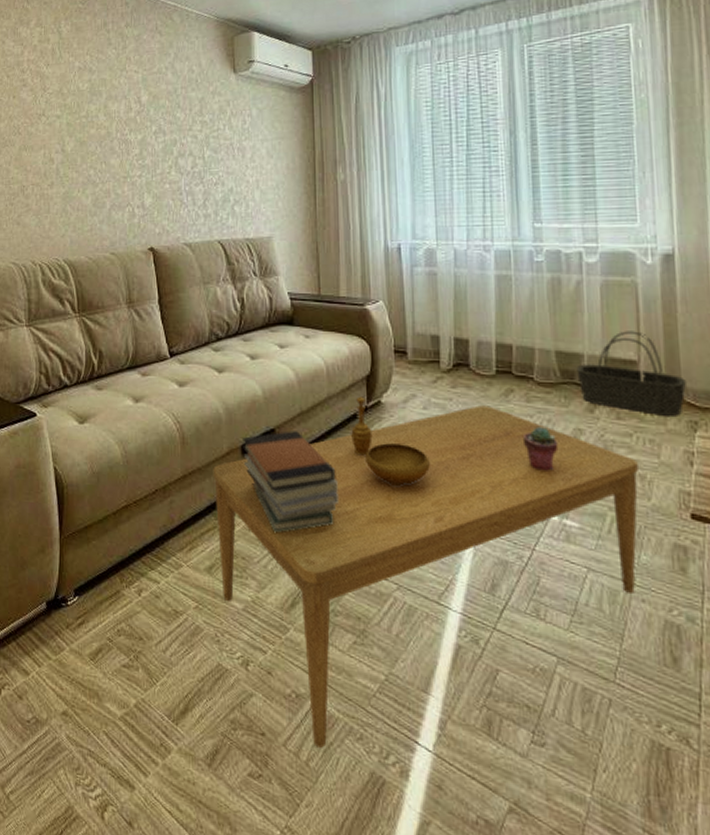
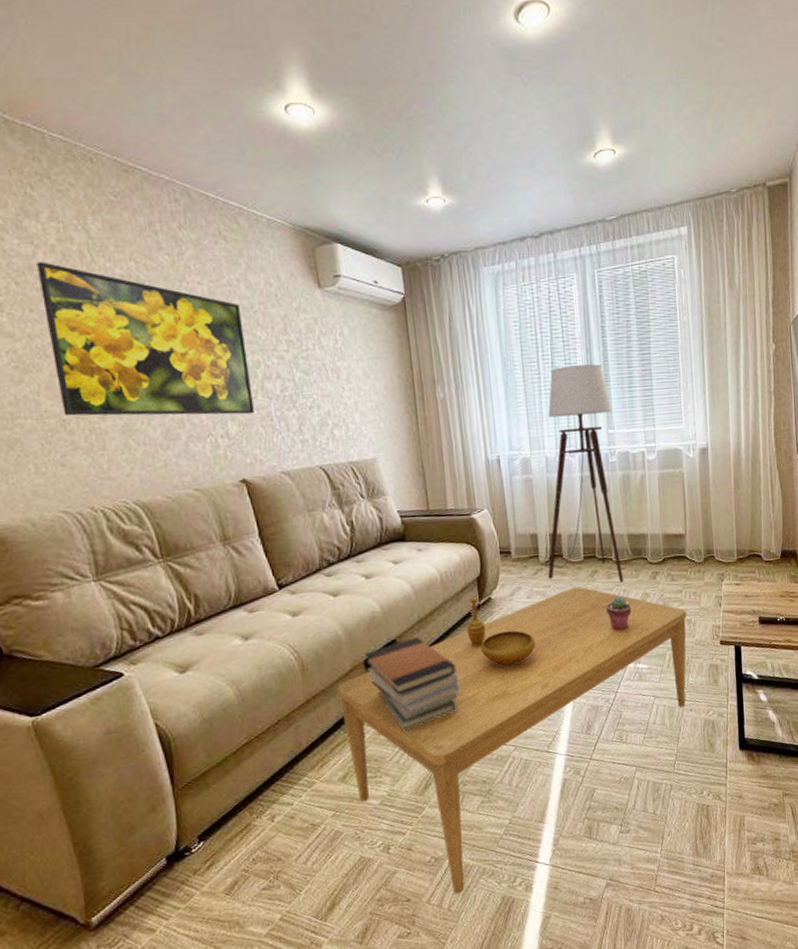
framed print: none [23,59,167,188] -> present [37,262,255,416]
floor lamp: none [445,148,548,410] -> present [543,364,623,583]
basket: present [576,331,687,416] -> none [643,511,717,574]

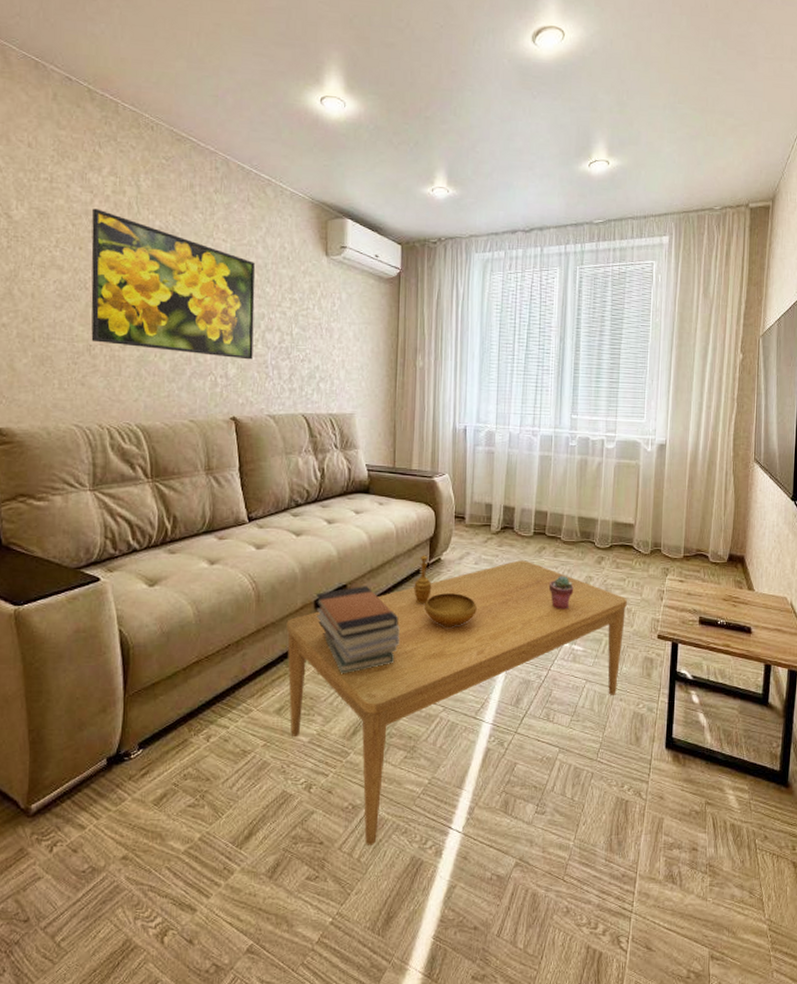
floor lamp: present [543,364,623,583] -> none [494,351,579,562]

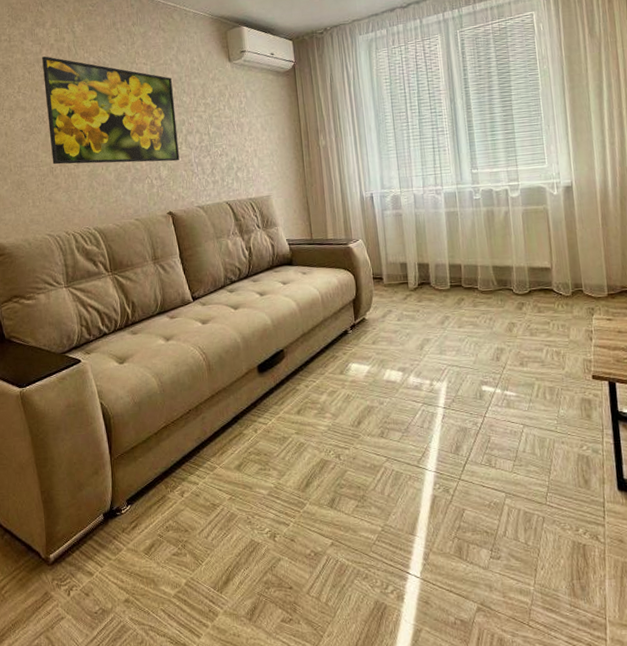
coffee table: present [286,560,627,845] -> none [235,313,557,590]
book stack: present [316,586,400,674] -> none [258,349,337,431]
decorative bowl: present [414,555,478,627] -> none [343,316,407,382]
potted succulent: present [549,576,574,610] -> none [473,324,498,357]

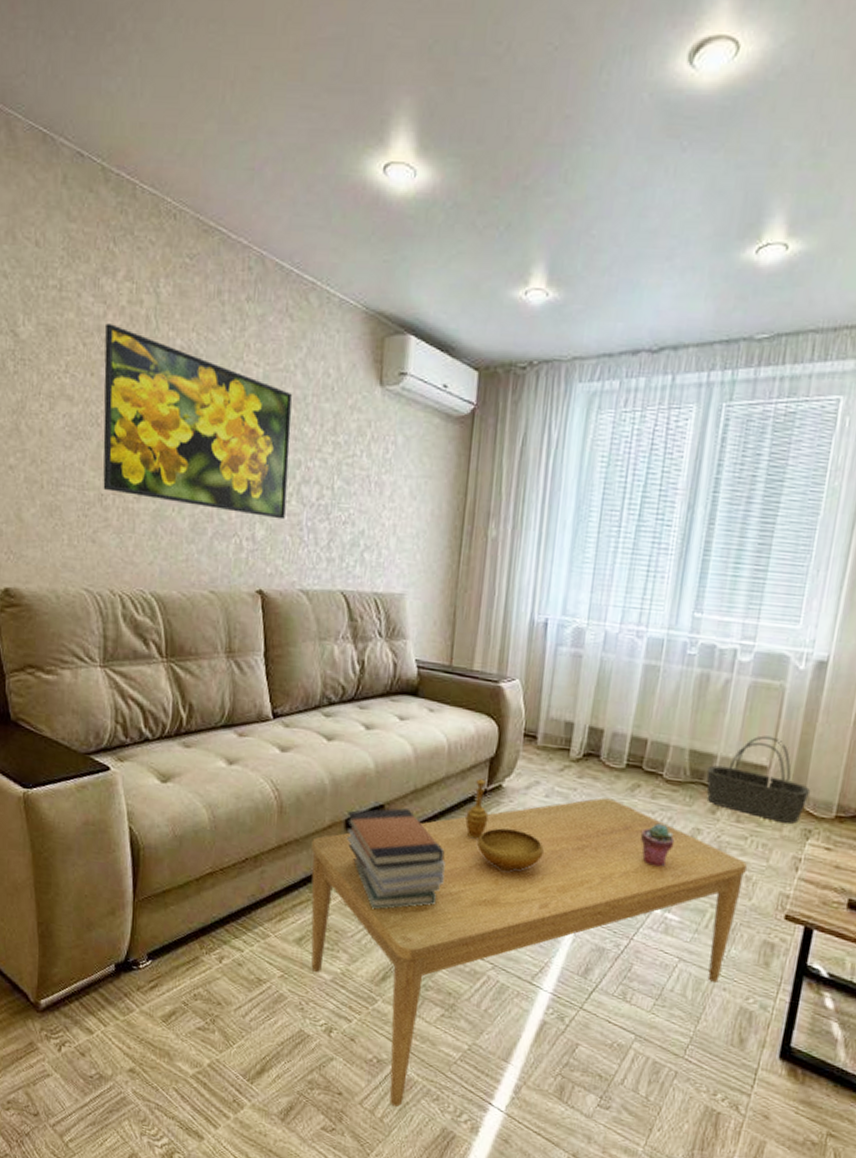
coffee table: none [235,313,557,590] -> present [311,797,747,1107]
book stack: none [258,349,337,431] -> present [347,808,445,910]
decorative bowl: none [343,316,407,382] -> present [465,778,545,872]
potted succulent: none [473,324,498,357] -> present [641,823,675,867]
basket: none [508,245,586,307] -> present [706,735,811,824]

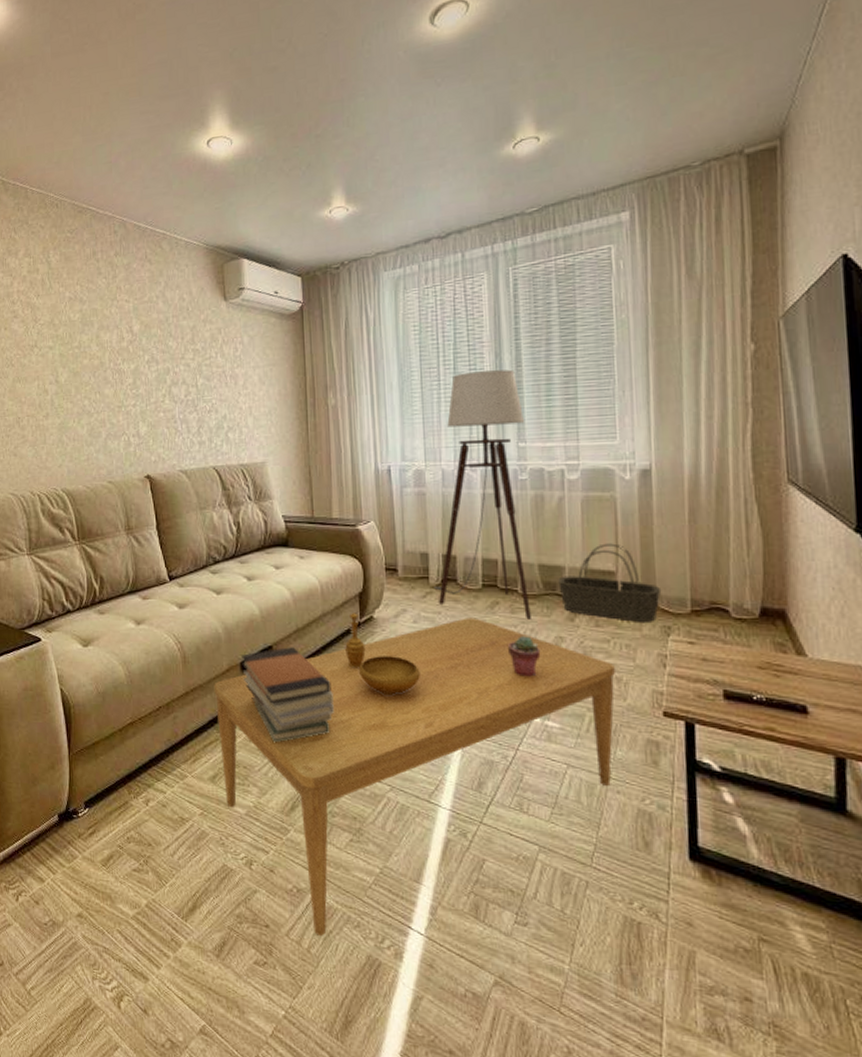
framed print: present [103,323,292,520] -> none [13,289,162,417]
floor lamp: none [574,522,707,807] -> present [434,369,531,620]

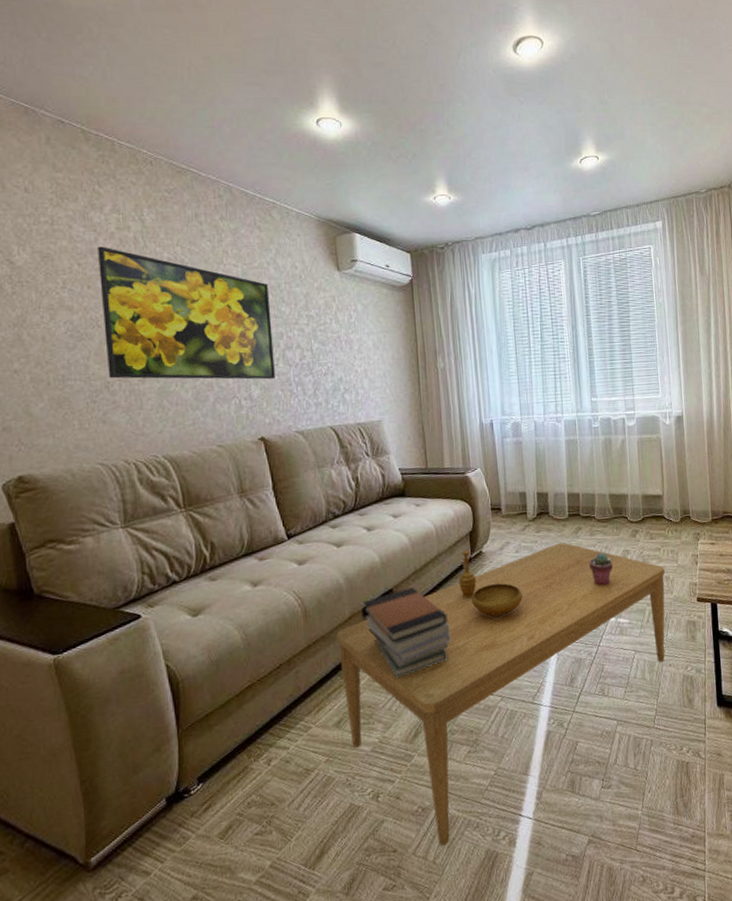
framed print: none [13,289,162,417] -> present [98,246,275,380]
floor lamp: present [434,369,531,620] -> none [531,339,605,540]
basket: present [558,543,662,622] -> none [623,473,693,533]

